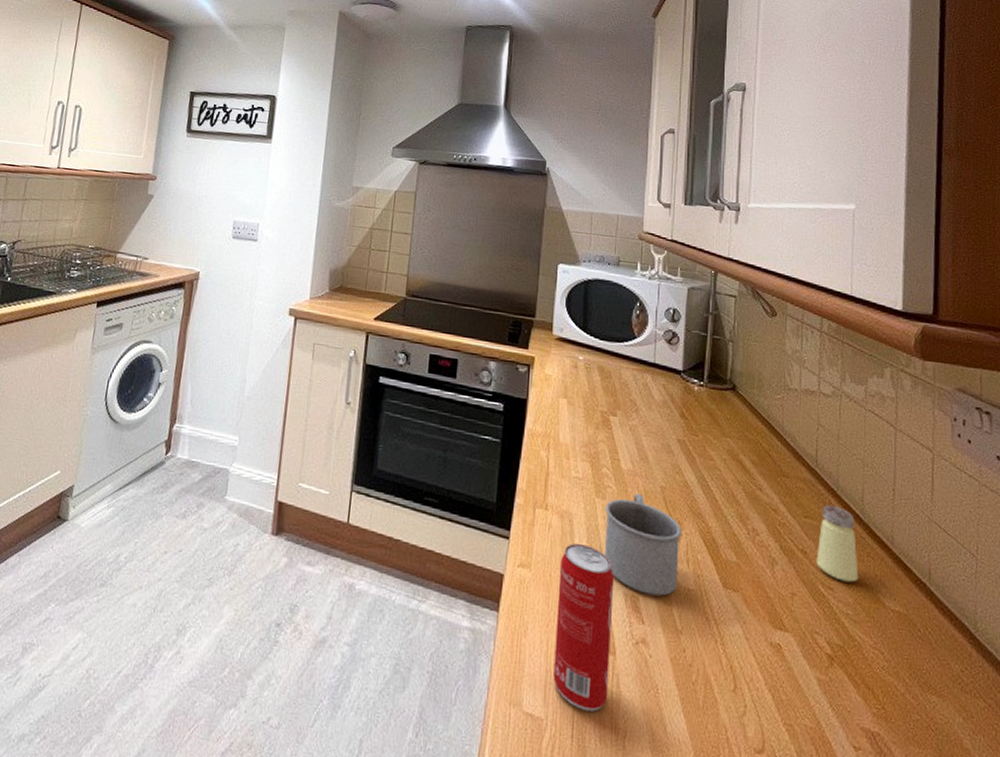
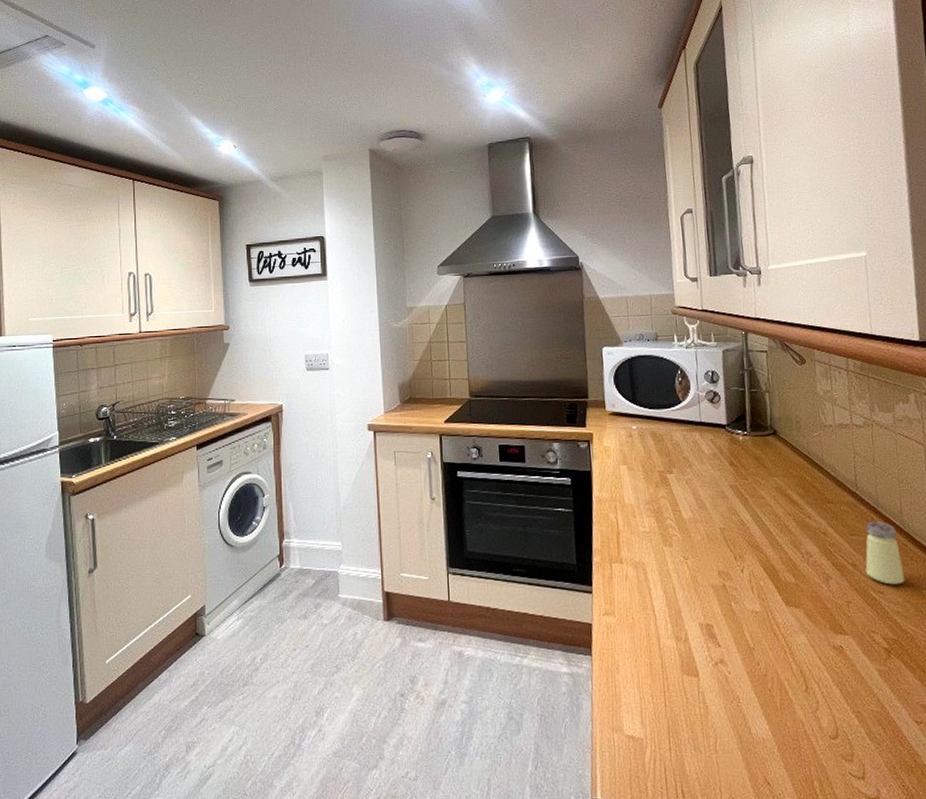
beverage can: present [553,543,615,712] -> none [640,587,697,726]
mug: present [605,493,683,596] -> none [673,536,745,622]

